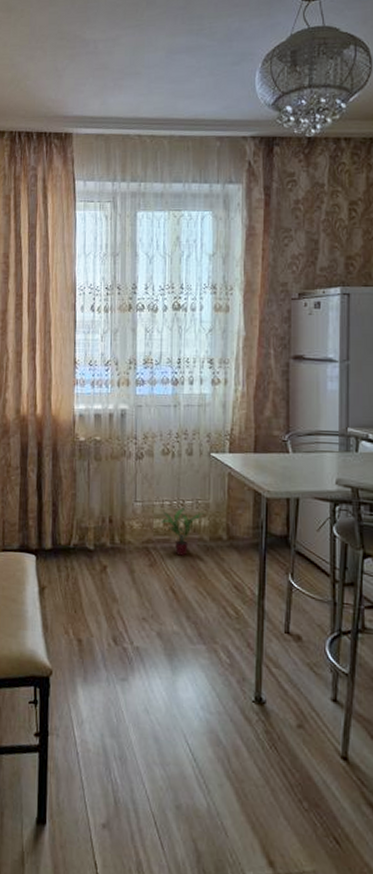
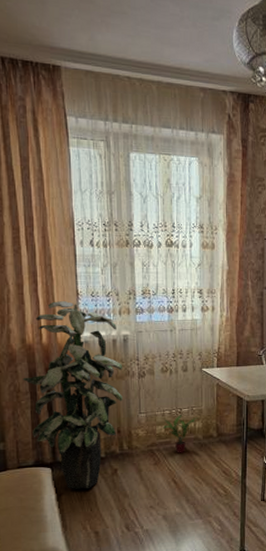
indoor plant: none [14,370,119,585] -> present [22,301,123,489]

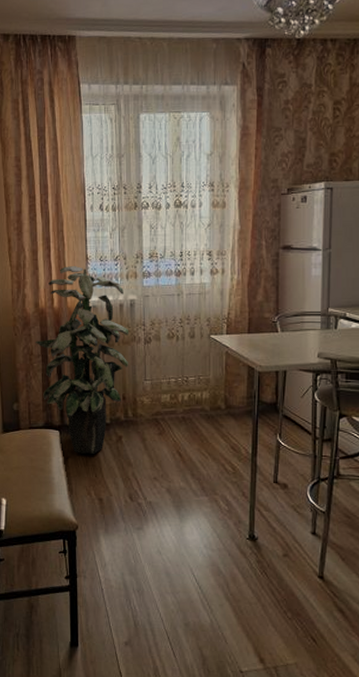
potted plant: present [162,415,198,453] -> none [168,384,205,424]

